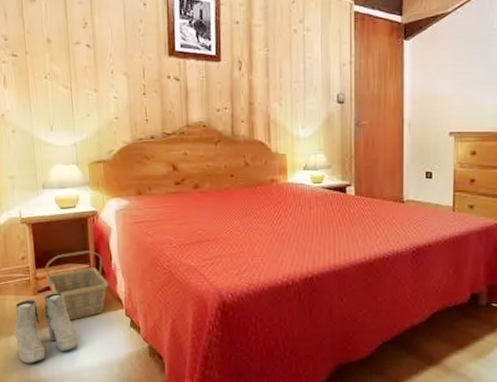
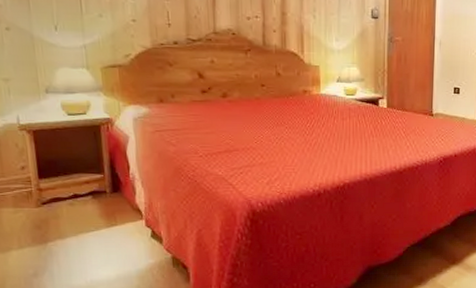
boots: present [14,292,78,364] -> none [13,203,91,280]
basket: present [45,251,109,320] -> none [51,160,126,233]

